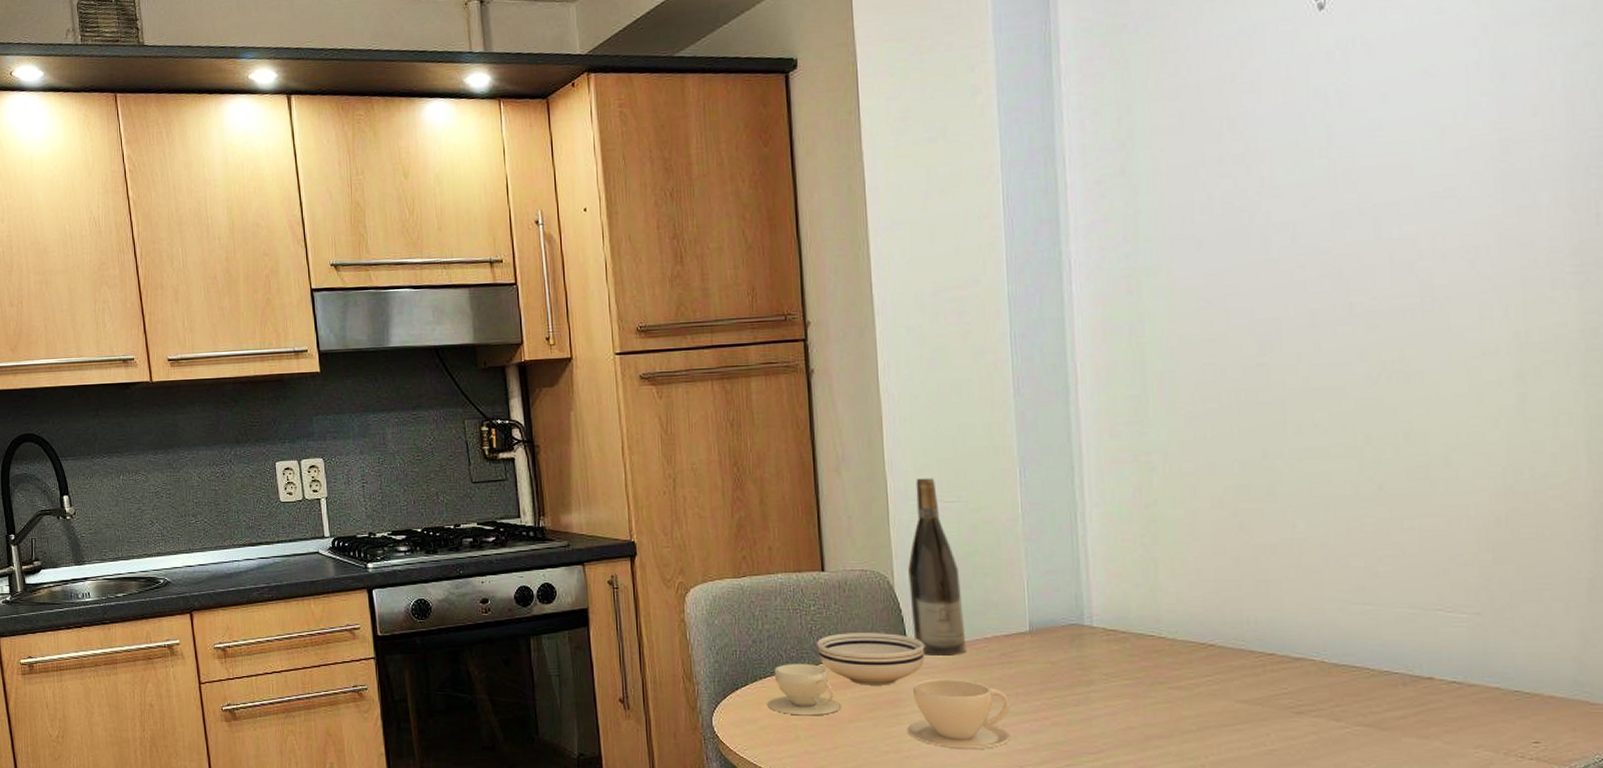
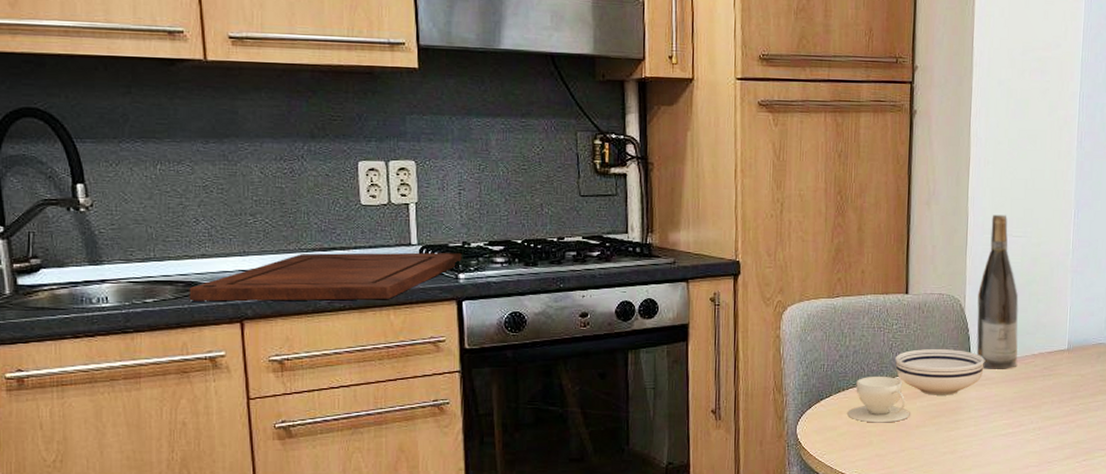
cutting board: none [149,544,369,595] -> present [189,252,462,302]
teacup: present [906,678,1012,750] -> none [962,388,1046,449]

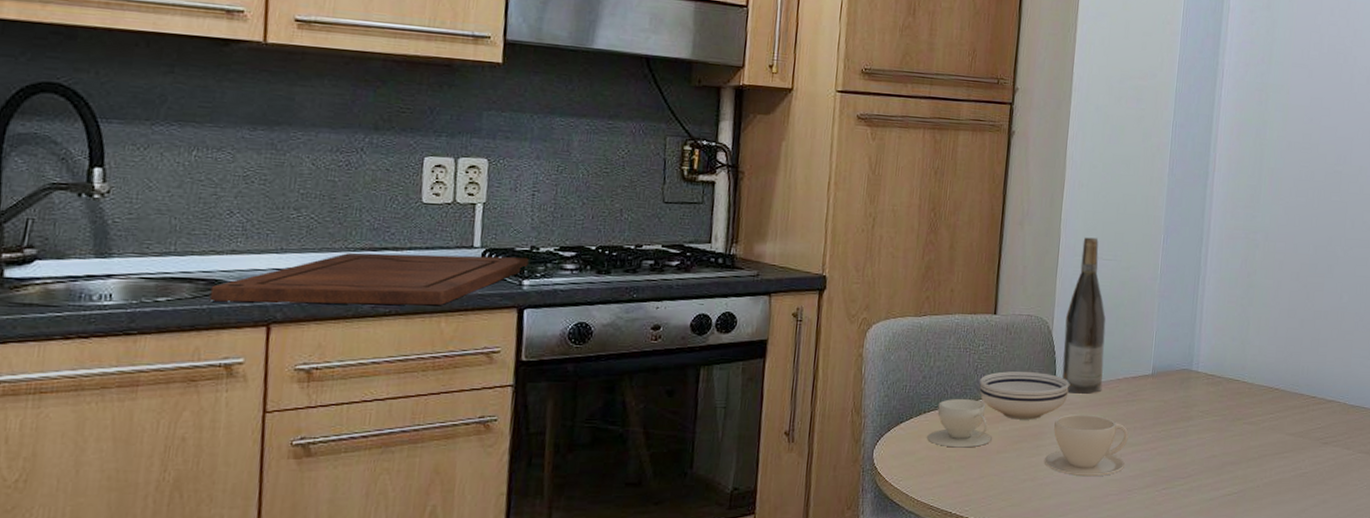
teacup: none [962,388,1046,449] -> present [1044,413,1129,477]

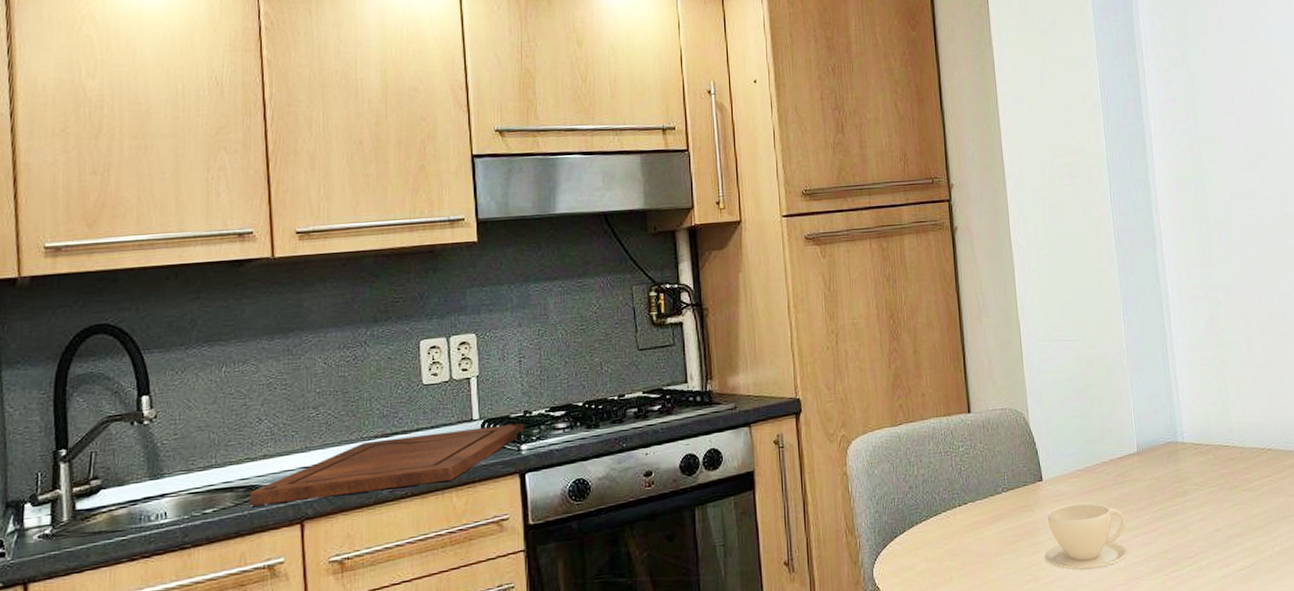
teacup: present [927,398,992,448] -> none [923,503,988,557]
bowl: present [979,371,1069,420] -> none [966,466,1057,519]
wine bottle: present [1061,237,1107,394] -> none [1040,320,1090,483]

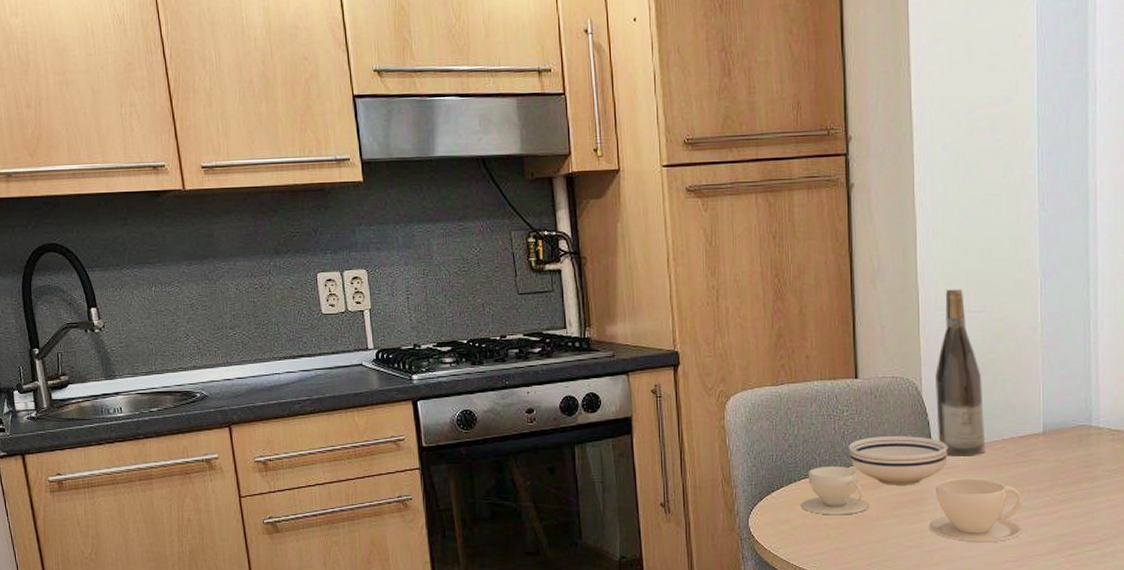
cutting board: present [249,423,524,507] -> none [185,355,414,409]
teacup: none [923,503,988,557] -> present [801,465,869,515]
bowl: none [966,466,1057,519] -> present [849,436,948,485]
wine bottle: none [1040,320,1090,483] -> present [935,289,986,456]

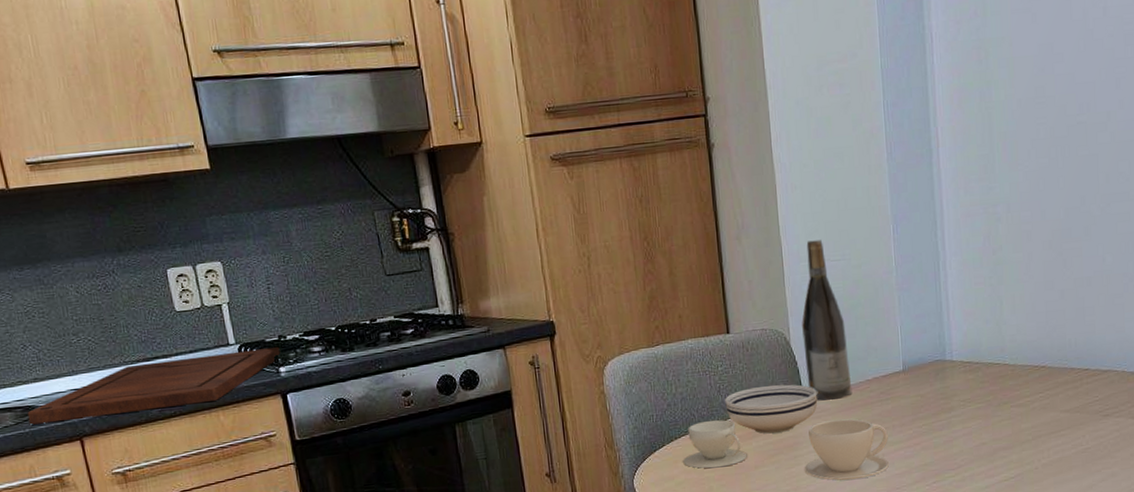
cutting board: none [185,355,414,409] -> present [27,347,280,425]

